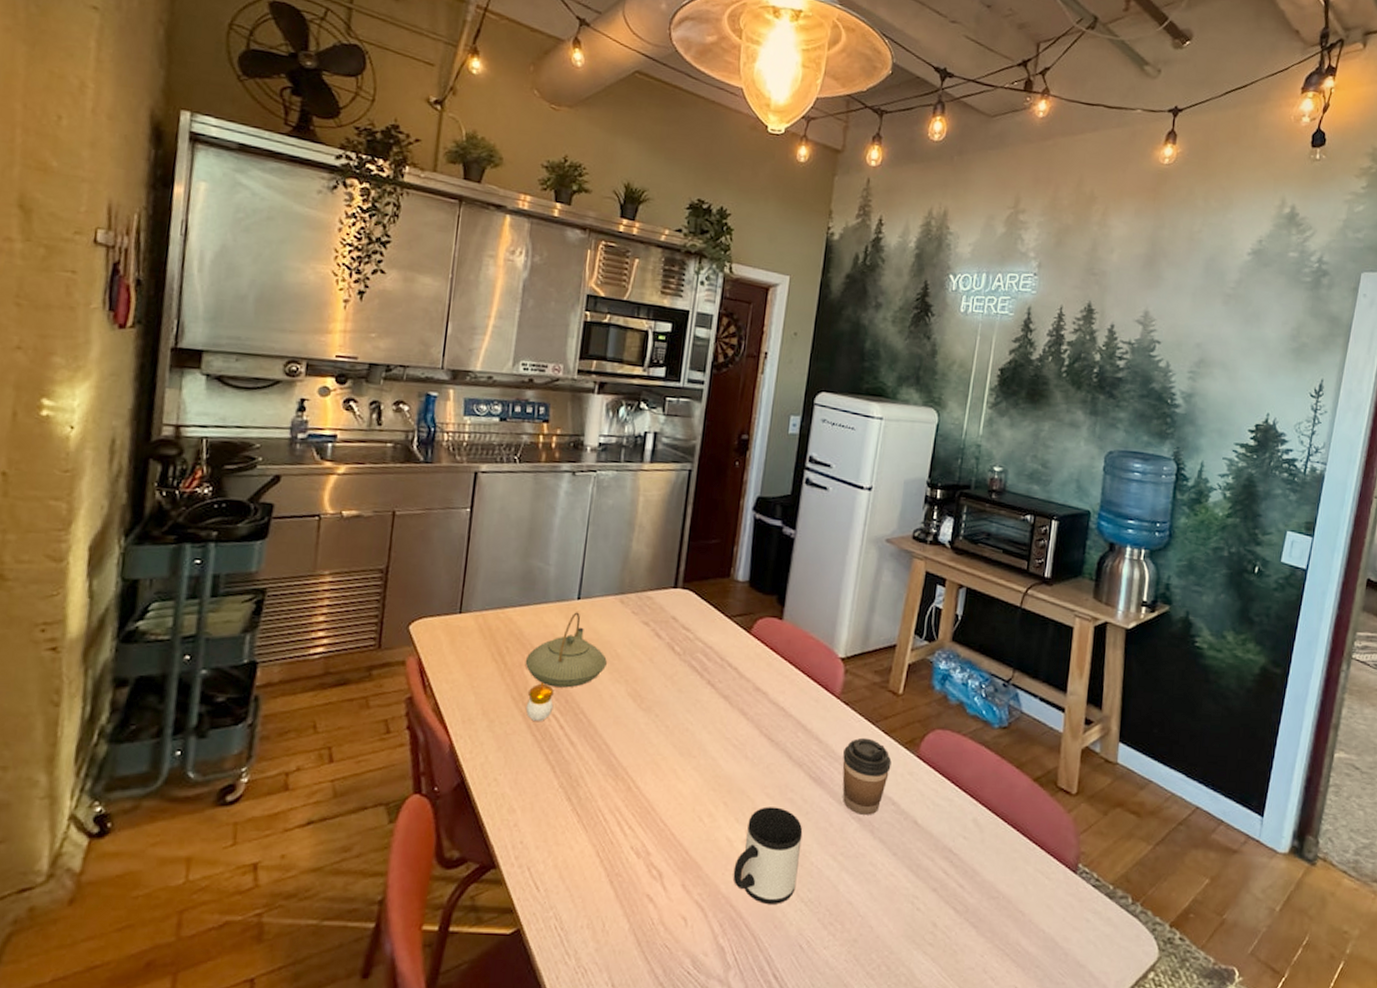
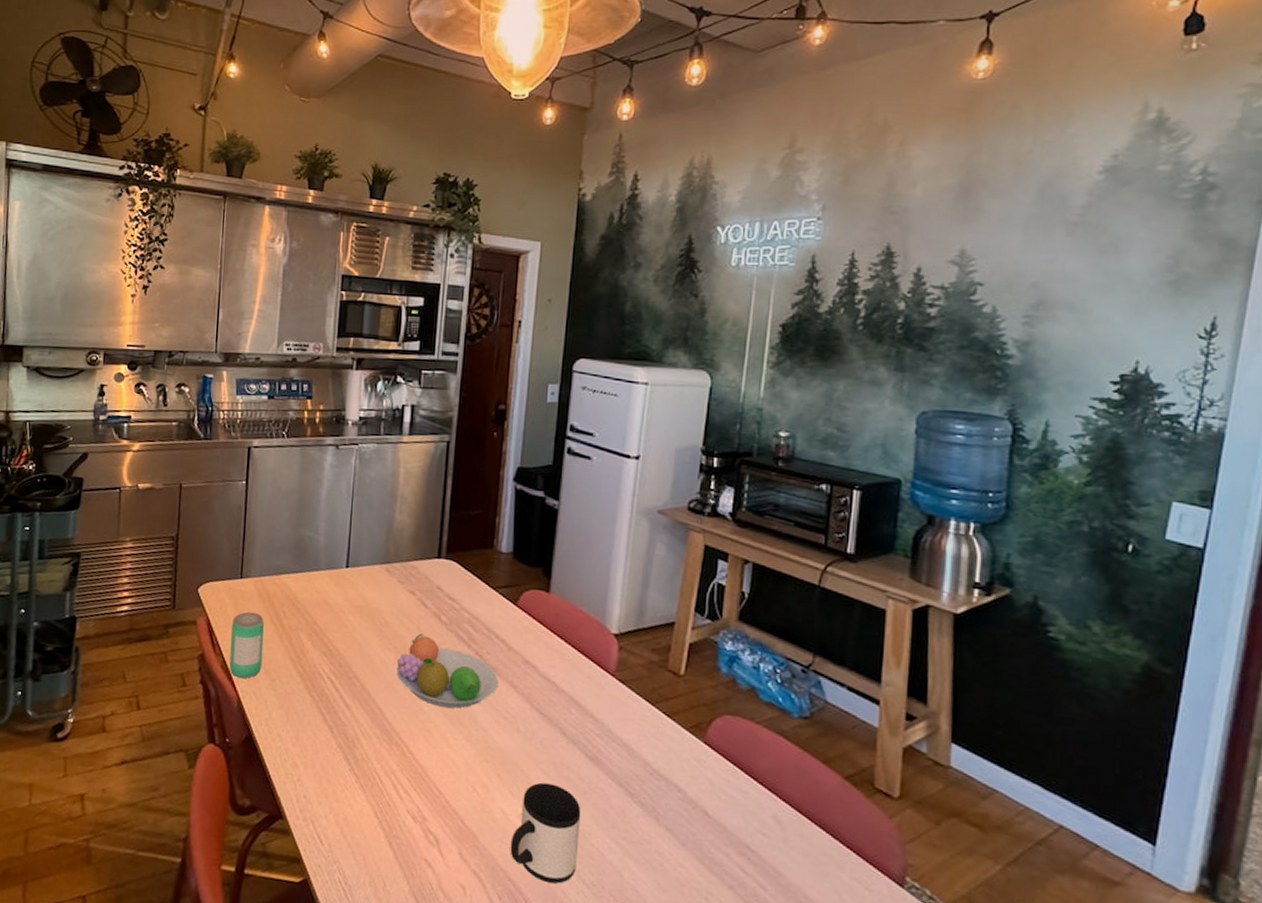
beverage can: none [442,649,484,721] -> present [229,611,264,678]
teapot: present [525,612,607,688] -> none [300,579,376,653]
candle: present [525,682,554,722] -> none [303,645,329,683]
fruit bowl: none [626,665,730,739] -> present [396,634,499,709]
coffee cup: present [842,737,892,815] -> none [621,718,675,801]

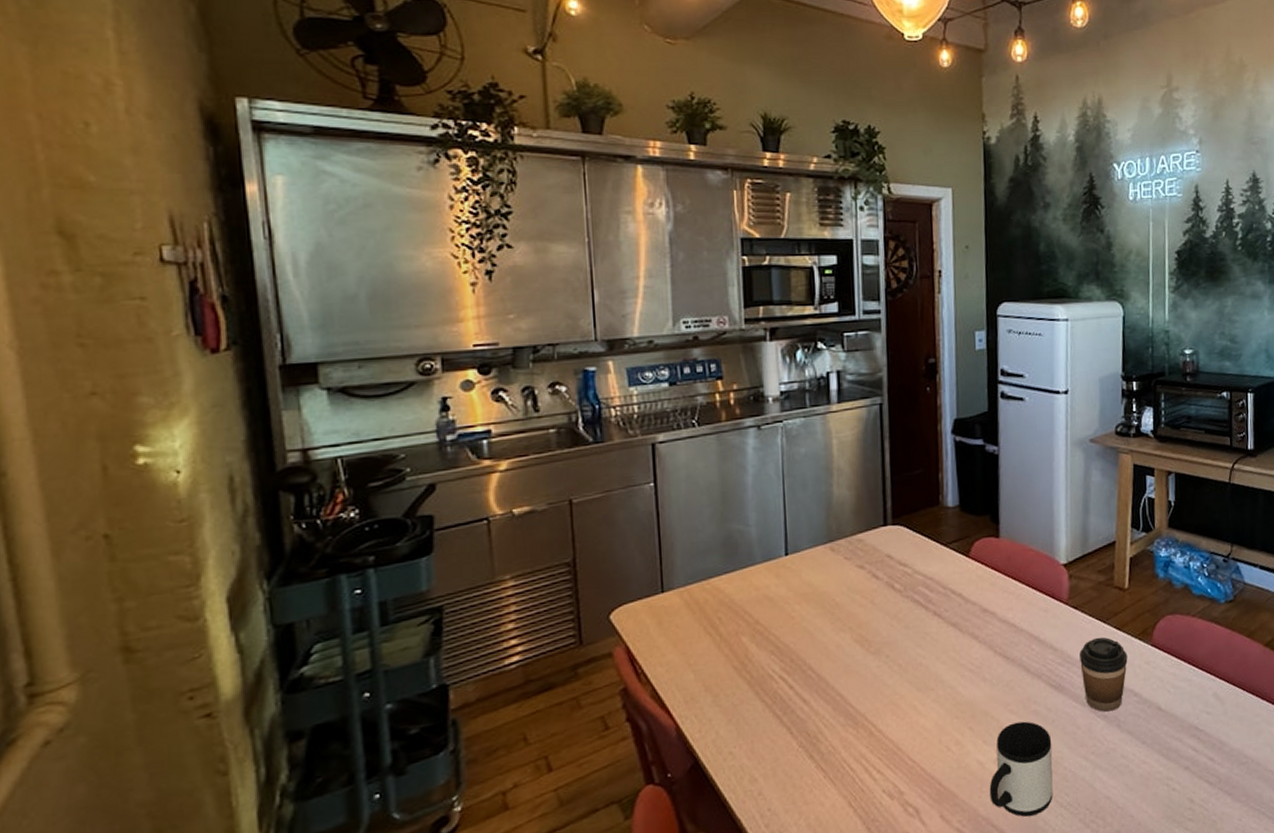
beverage can: present [229,611,264,678] -> none [658,626,701,703]
fruit bowl: present [396,634,499,709] -> none [854,607,960,677]
coffee cup: none [621,718,675,801] -> present [1079,637,1128,712]

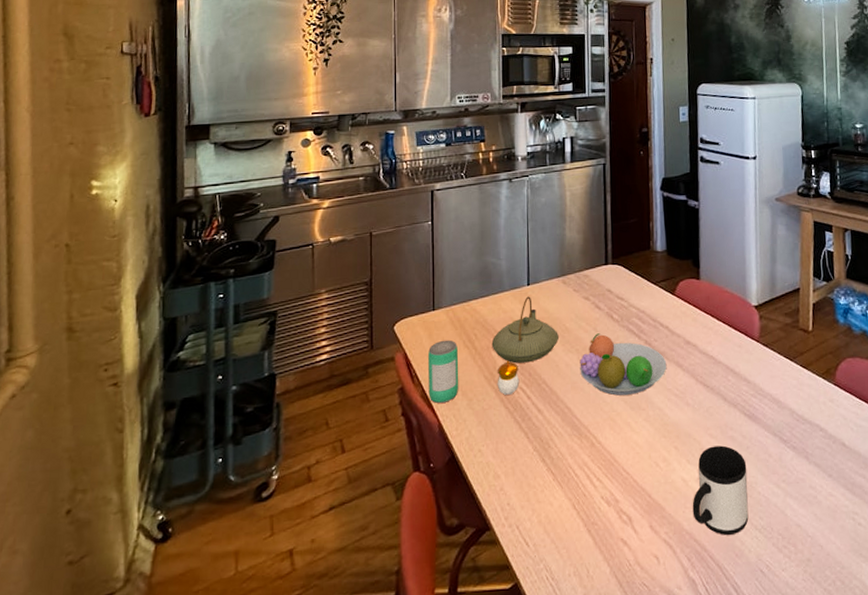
beverage can: none [658,626,701,703] -> present [428,340,459,403]
teapot: none [741,568,827,649] -> present [491,296,559,364]
candle: none [750,646,779,688] -> present [497,360,520,396]
fruit bowl: none [854,607,960,677] -> present [580,333,667,396]
coffee cup: present [1079,637,1128,712] -> none [770,373,814,443]

